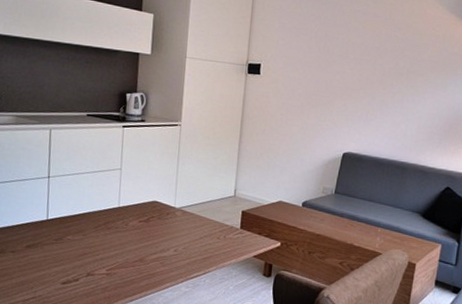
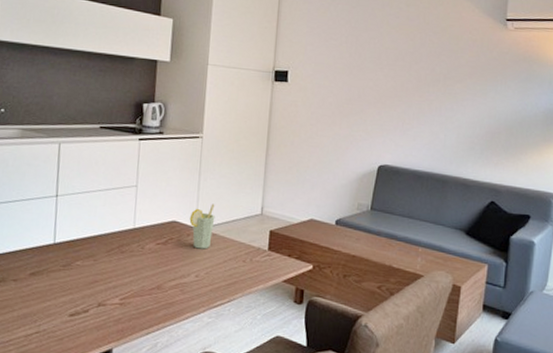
cup: none [169,186,192,227] -> present [189,204,215,249]

